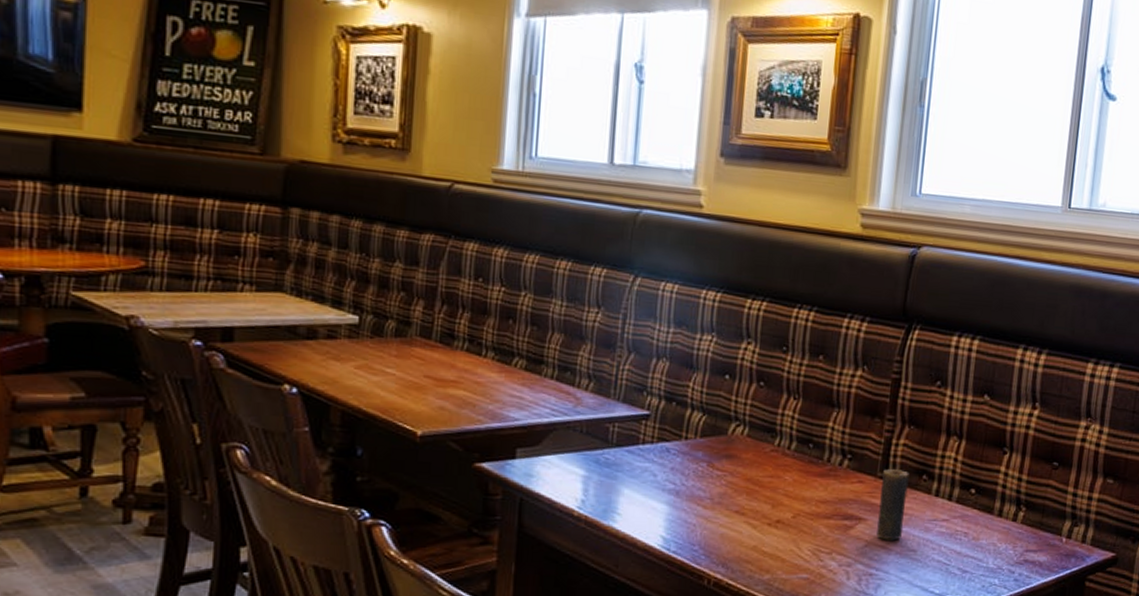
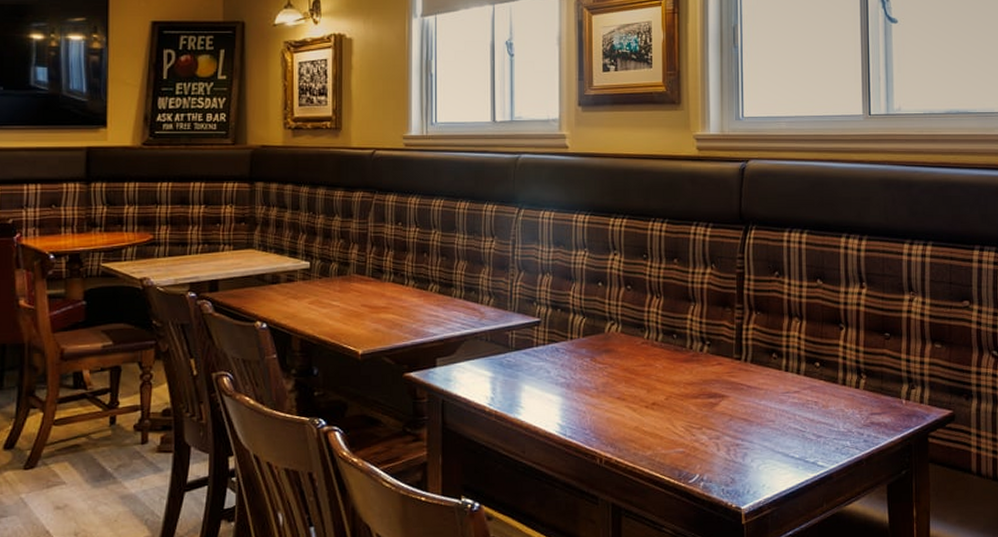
candle: present [876,468,909,541] -> none [738,350,761,414]

